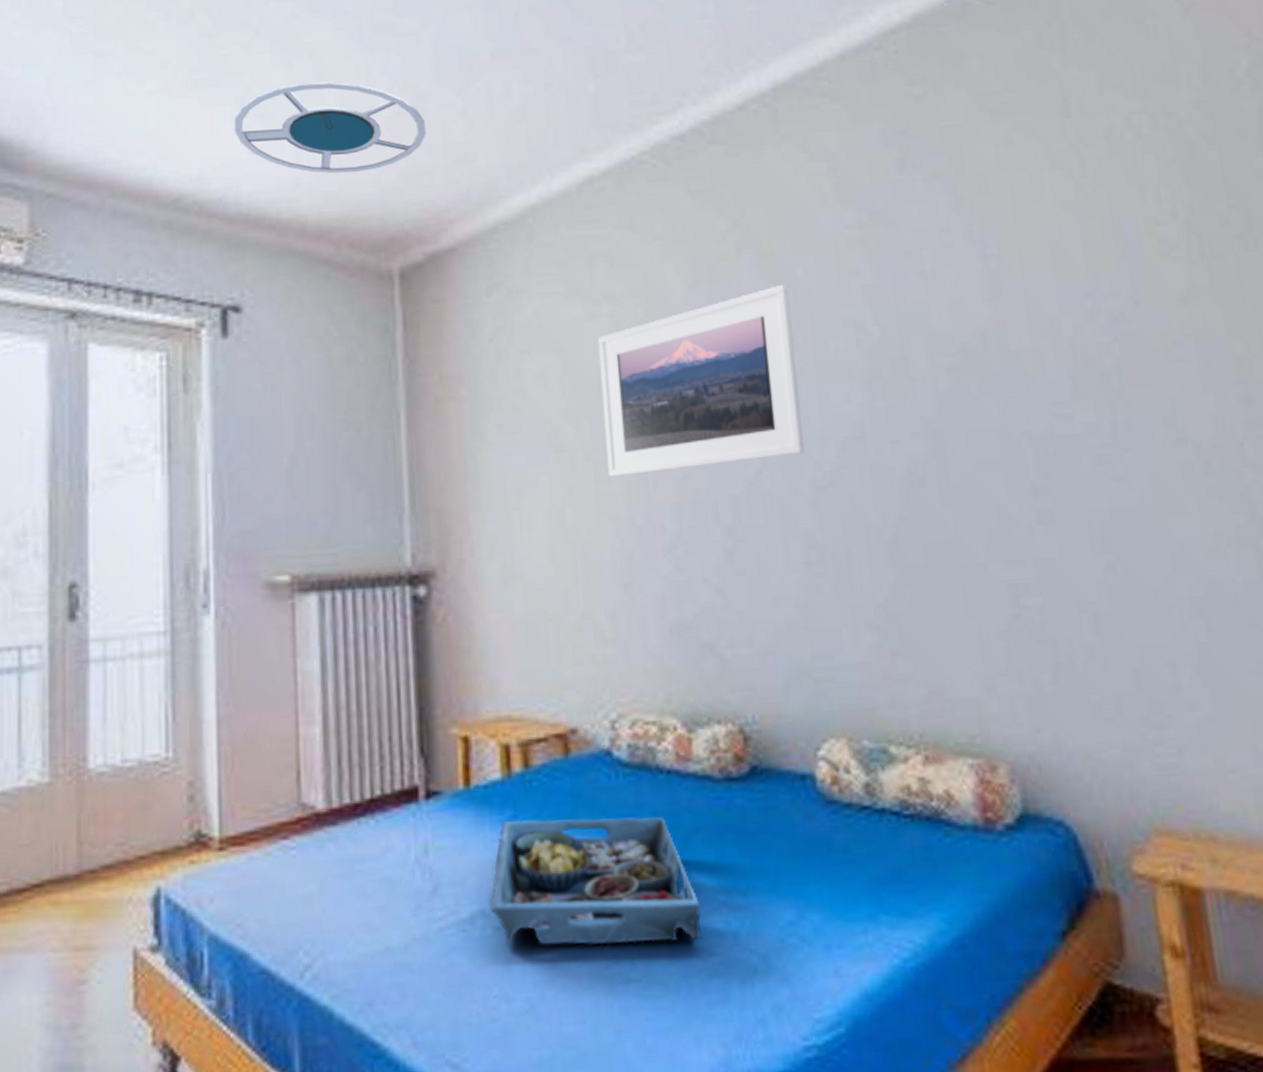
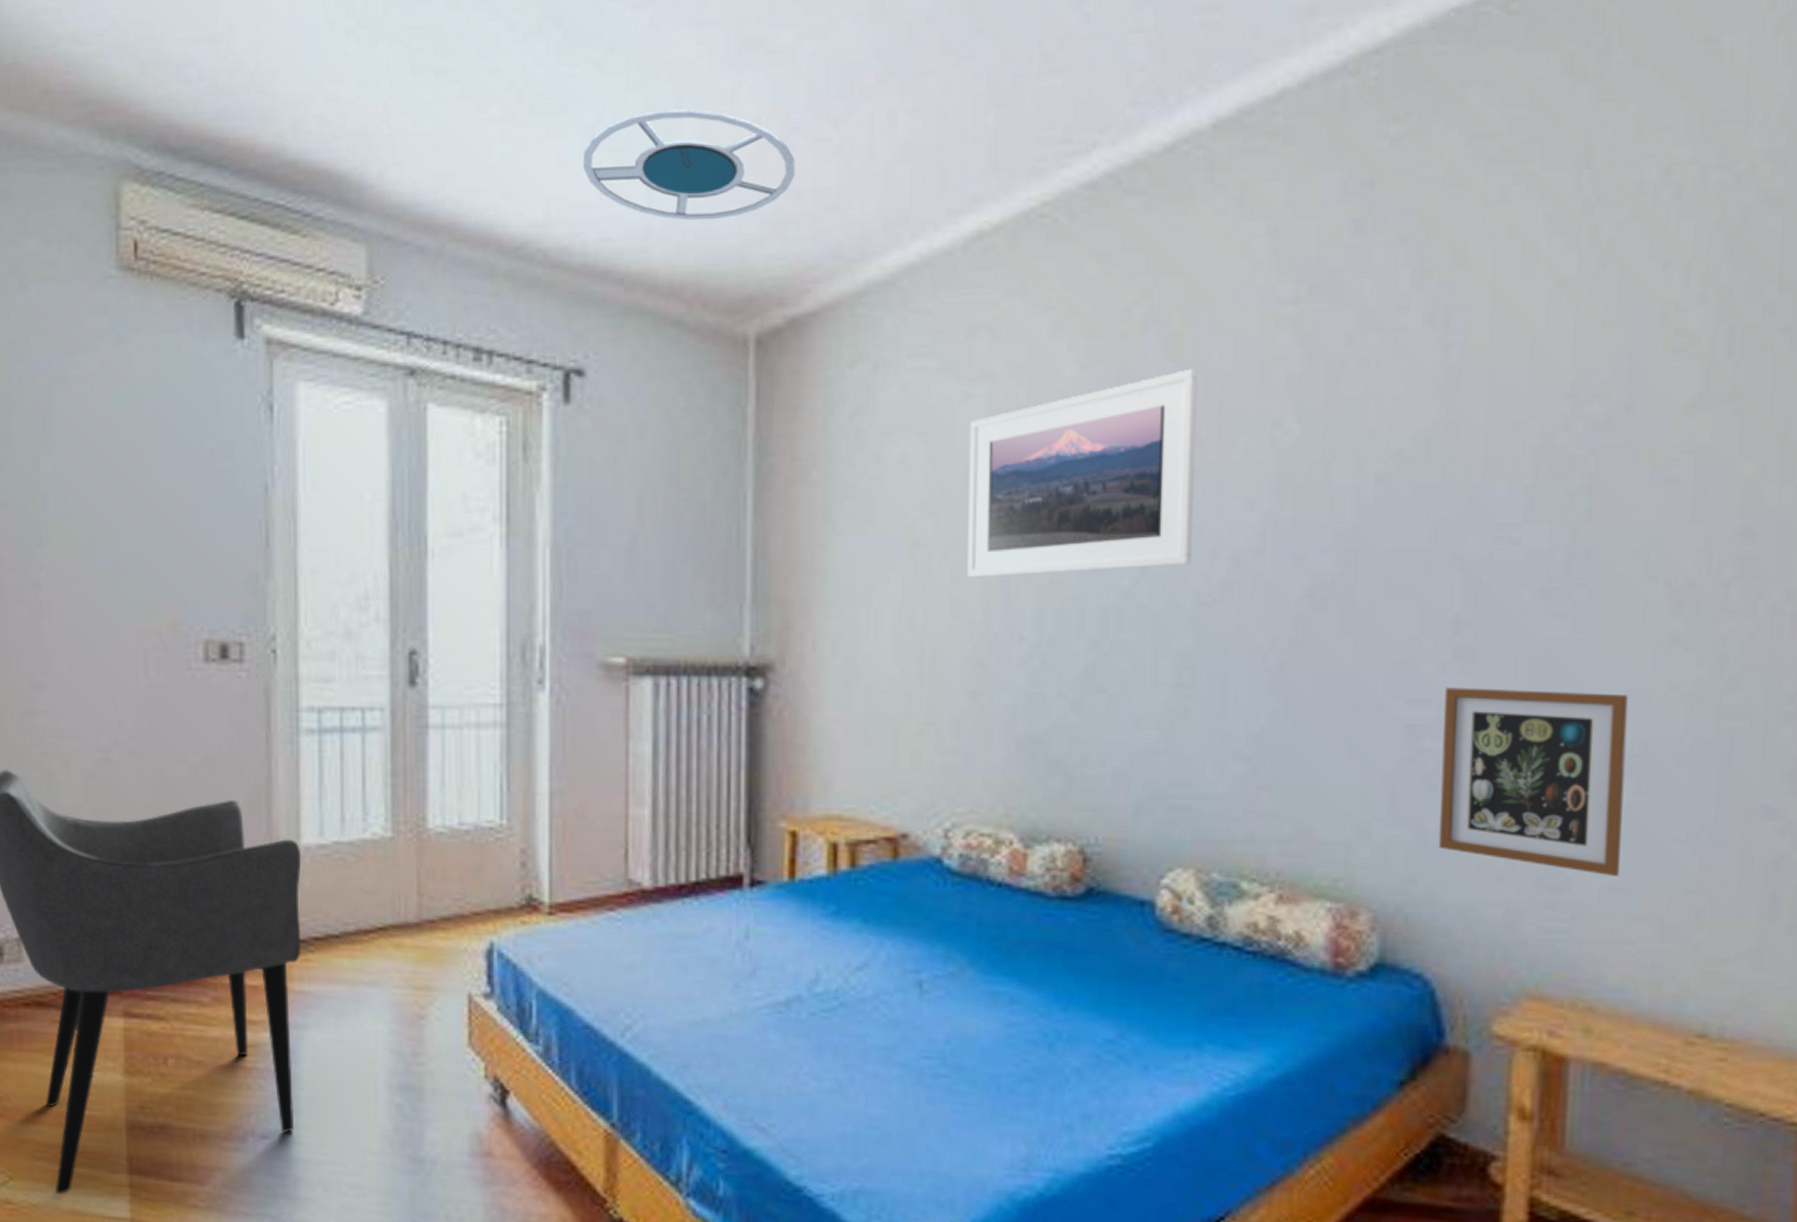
serving tray: present [490,816,701,946] -> none [807,915,1017,1048]
picture frame: none [1036,543,1211,710] -> present [1438,687,1629,877]

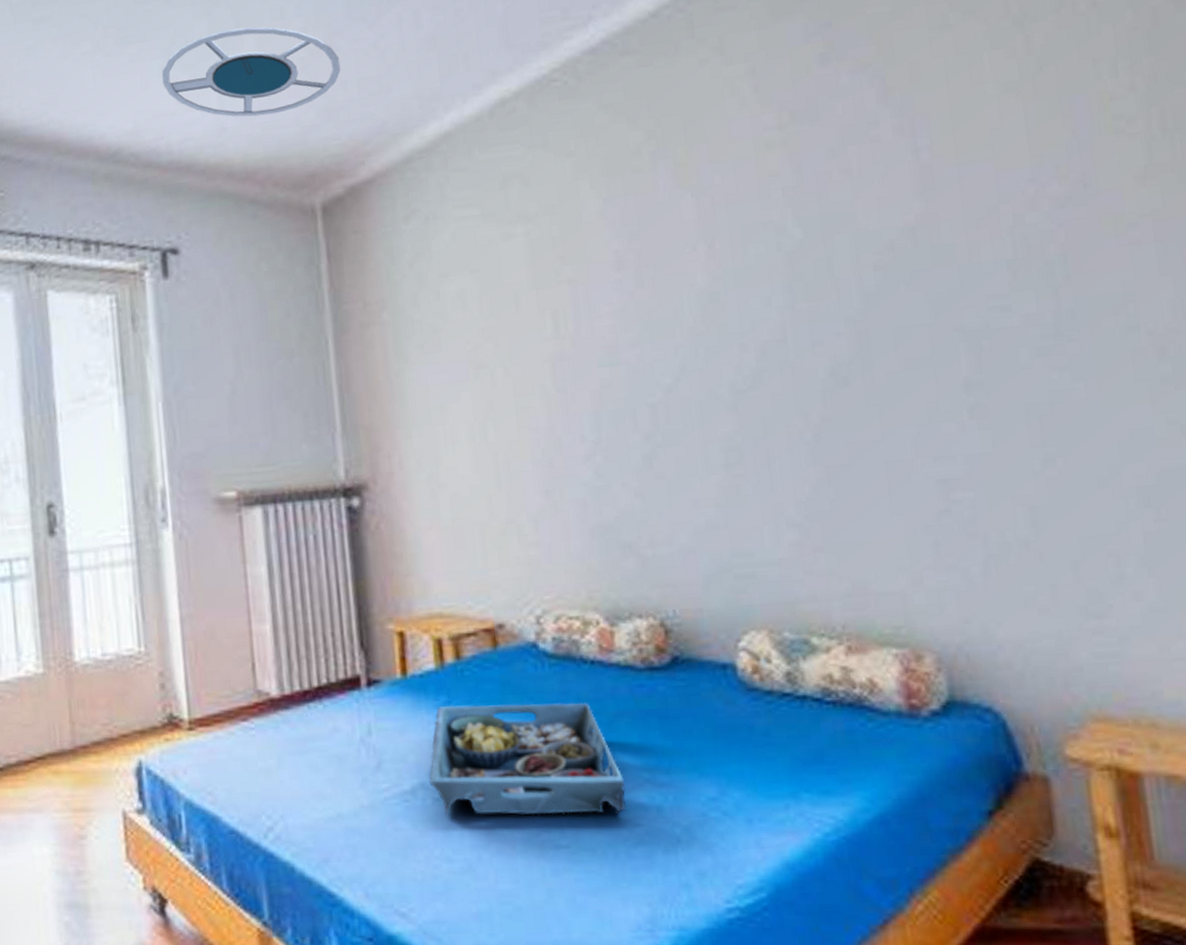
serving tray: none [807,915,1017,1048] -> present [429,702,626,815]
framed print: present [967,368,1198,578] -> none [513,192,723,391]
picture frame: present [1438,687,1629,877] -> none [967,433,1157,600]

